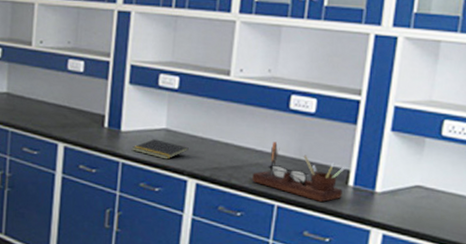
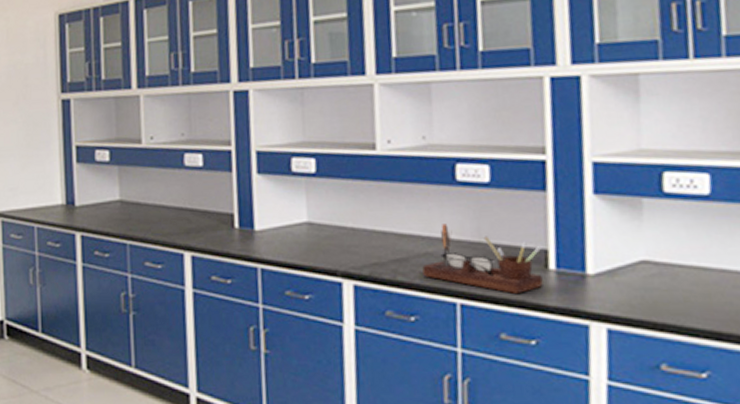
notepad: present [132,139,189,160] -> none [271,236,339,259]

